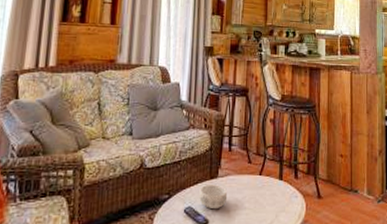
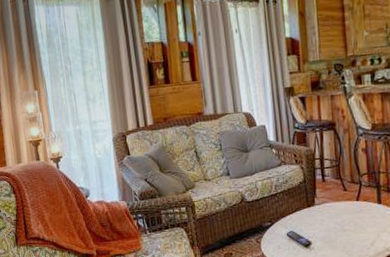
decorative bowl: present [199,185,228,210] -> none [299,211,327,233]

